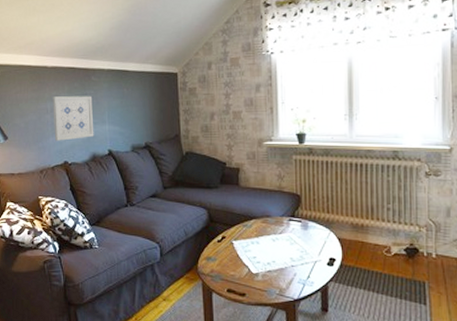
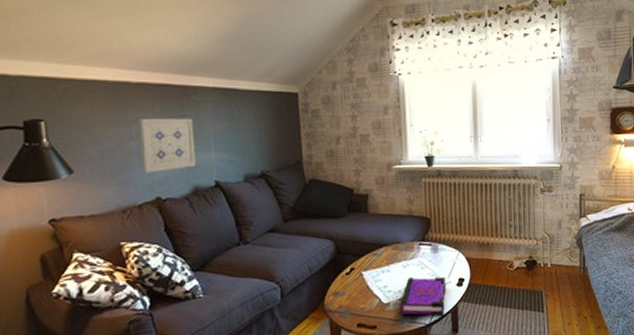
board game: none [269,250,317,295] -> present [400,276,447,317]

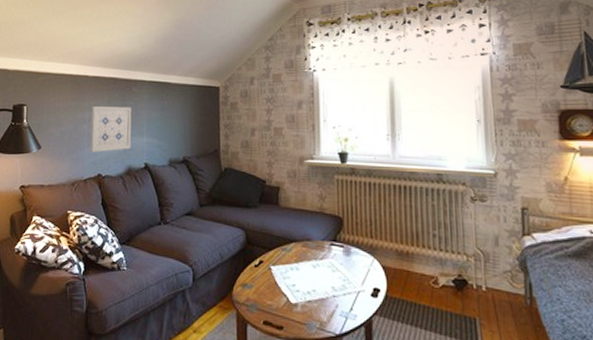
board game: present [400,276,447,317] -> none [308,278,360,330]

